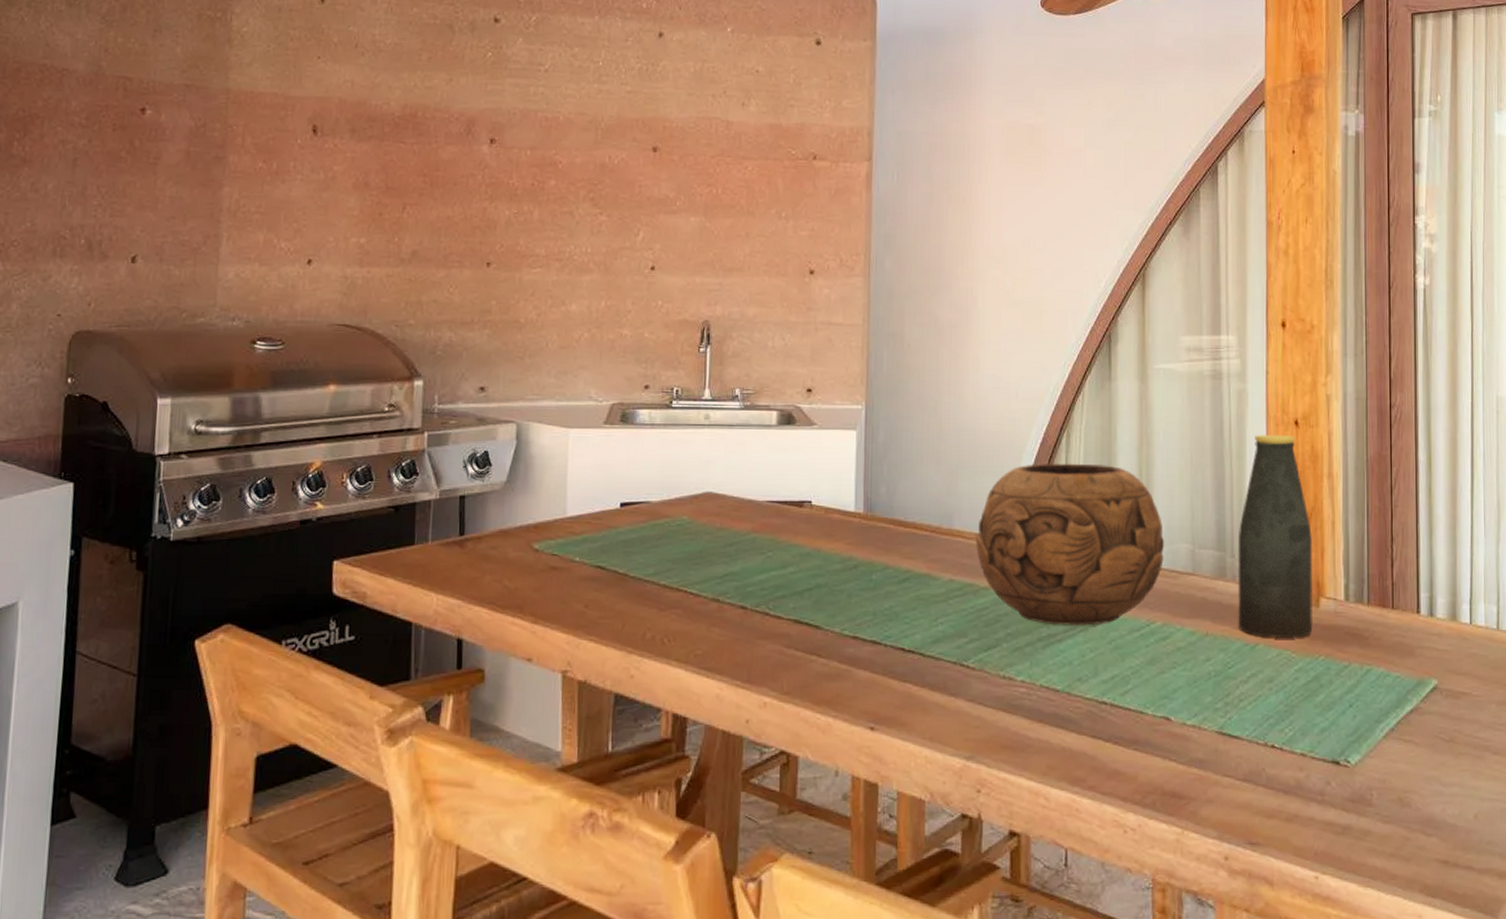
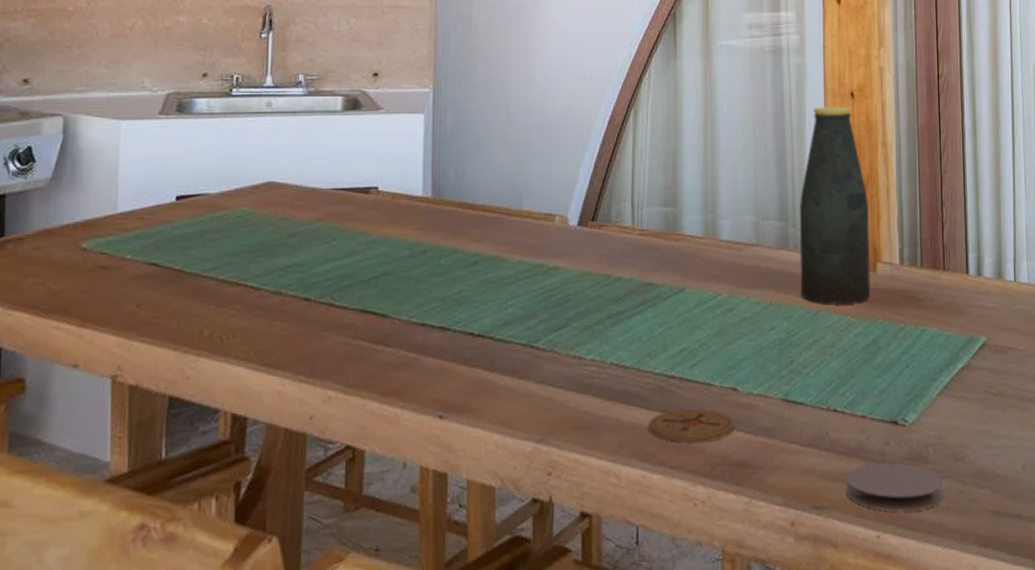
decorative bowl: present [976,463,1165,626] -> none [545,140,730,302]
coaster: none [1079,737,1167,770] -> present [648,409,735,443]
coaster: none [1282,803,1387,854] -> present [845,462,943,512]

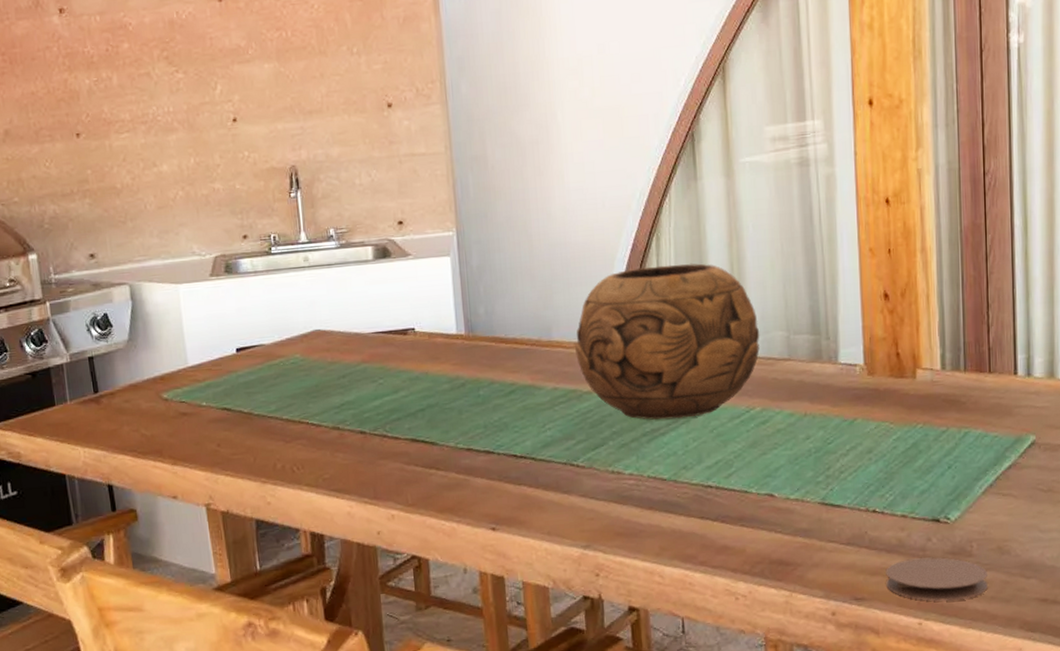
decorative bowl: none [545,140,730,302] -> present [575,263,760,420]
coaster: present [648,409,735,443] -> none [688,515,773,545]
bottle: present [799,106,871,304] -> none [832,213,910,412]

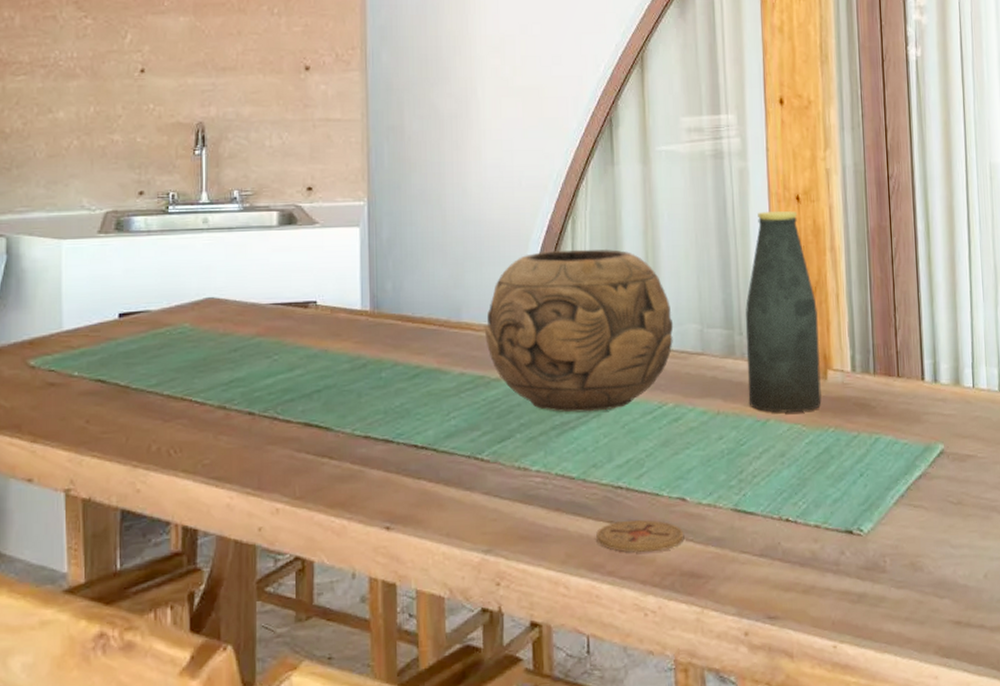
coaster: none [688,515,773,545] -> present [596,520,684,553]
bottle: none [832,213,910,412] -> present [745,210,822,413]
coaster: present [885,557,988,601] -> none [799,572,902,622]

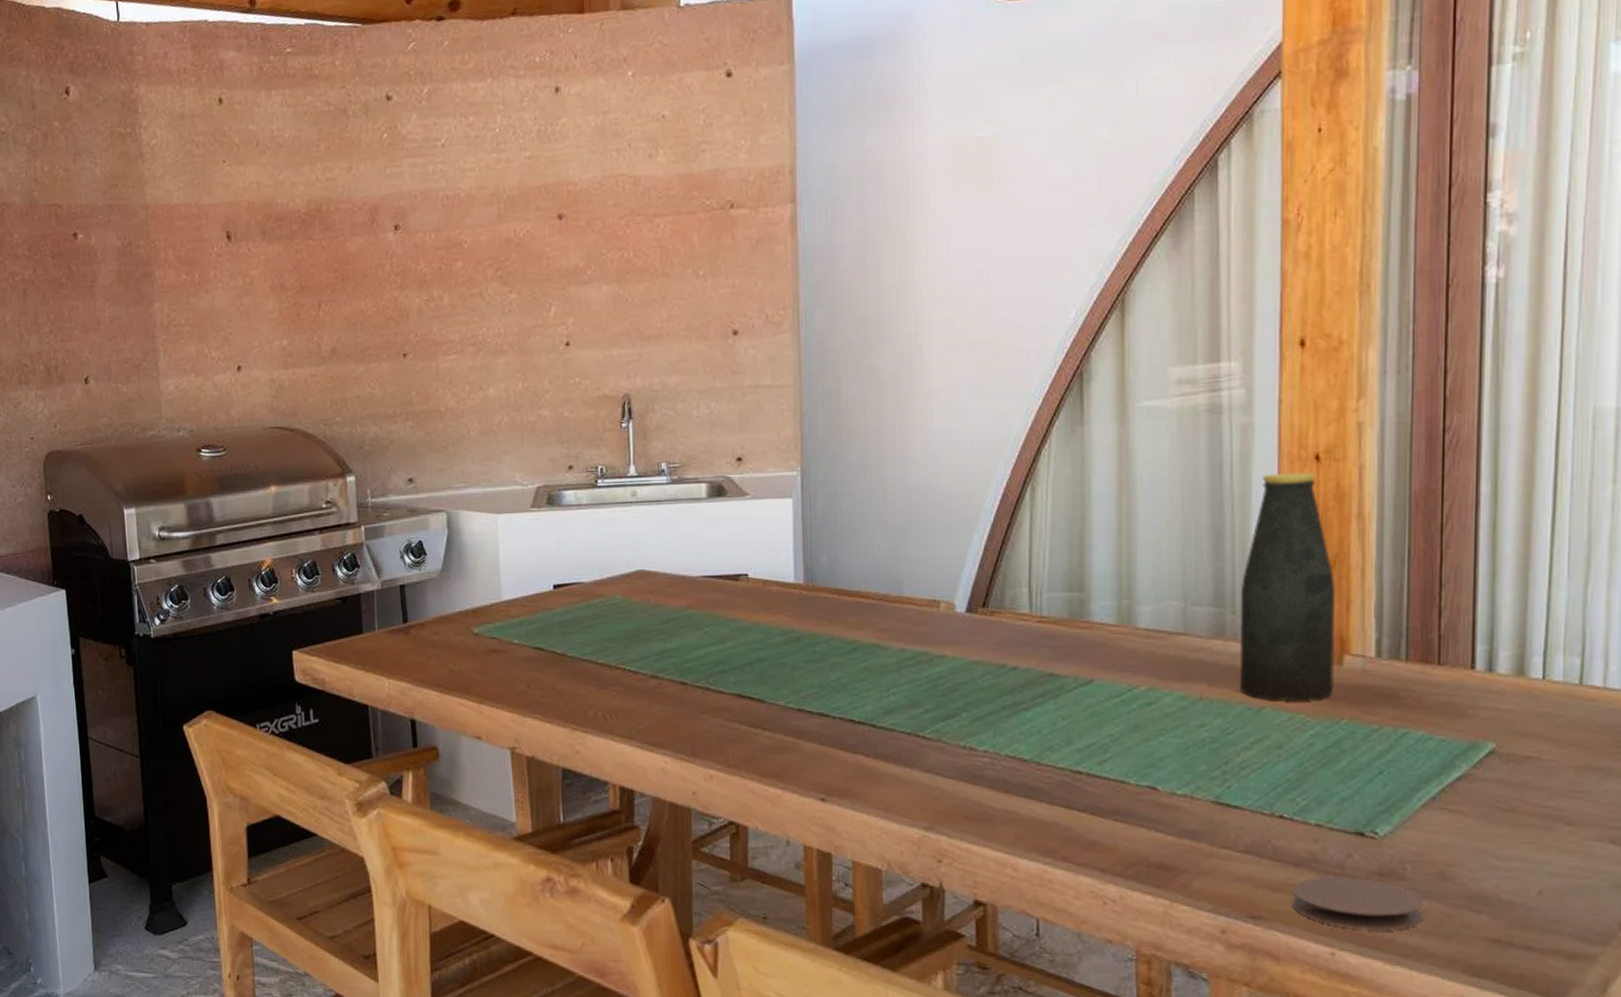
decorative bowl: present [485,248,674,413] -> none [929,518,1150,693]
coaster: present [596,520,684,553] -> none [1050,807,1153,841]
coaster: none [799,572,902,622] -> present [1292,877,1423,930]

